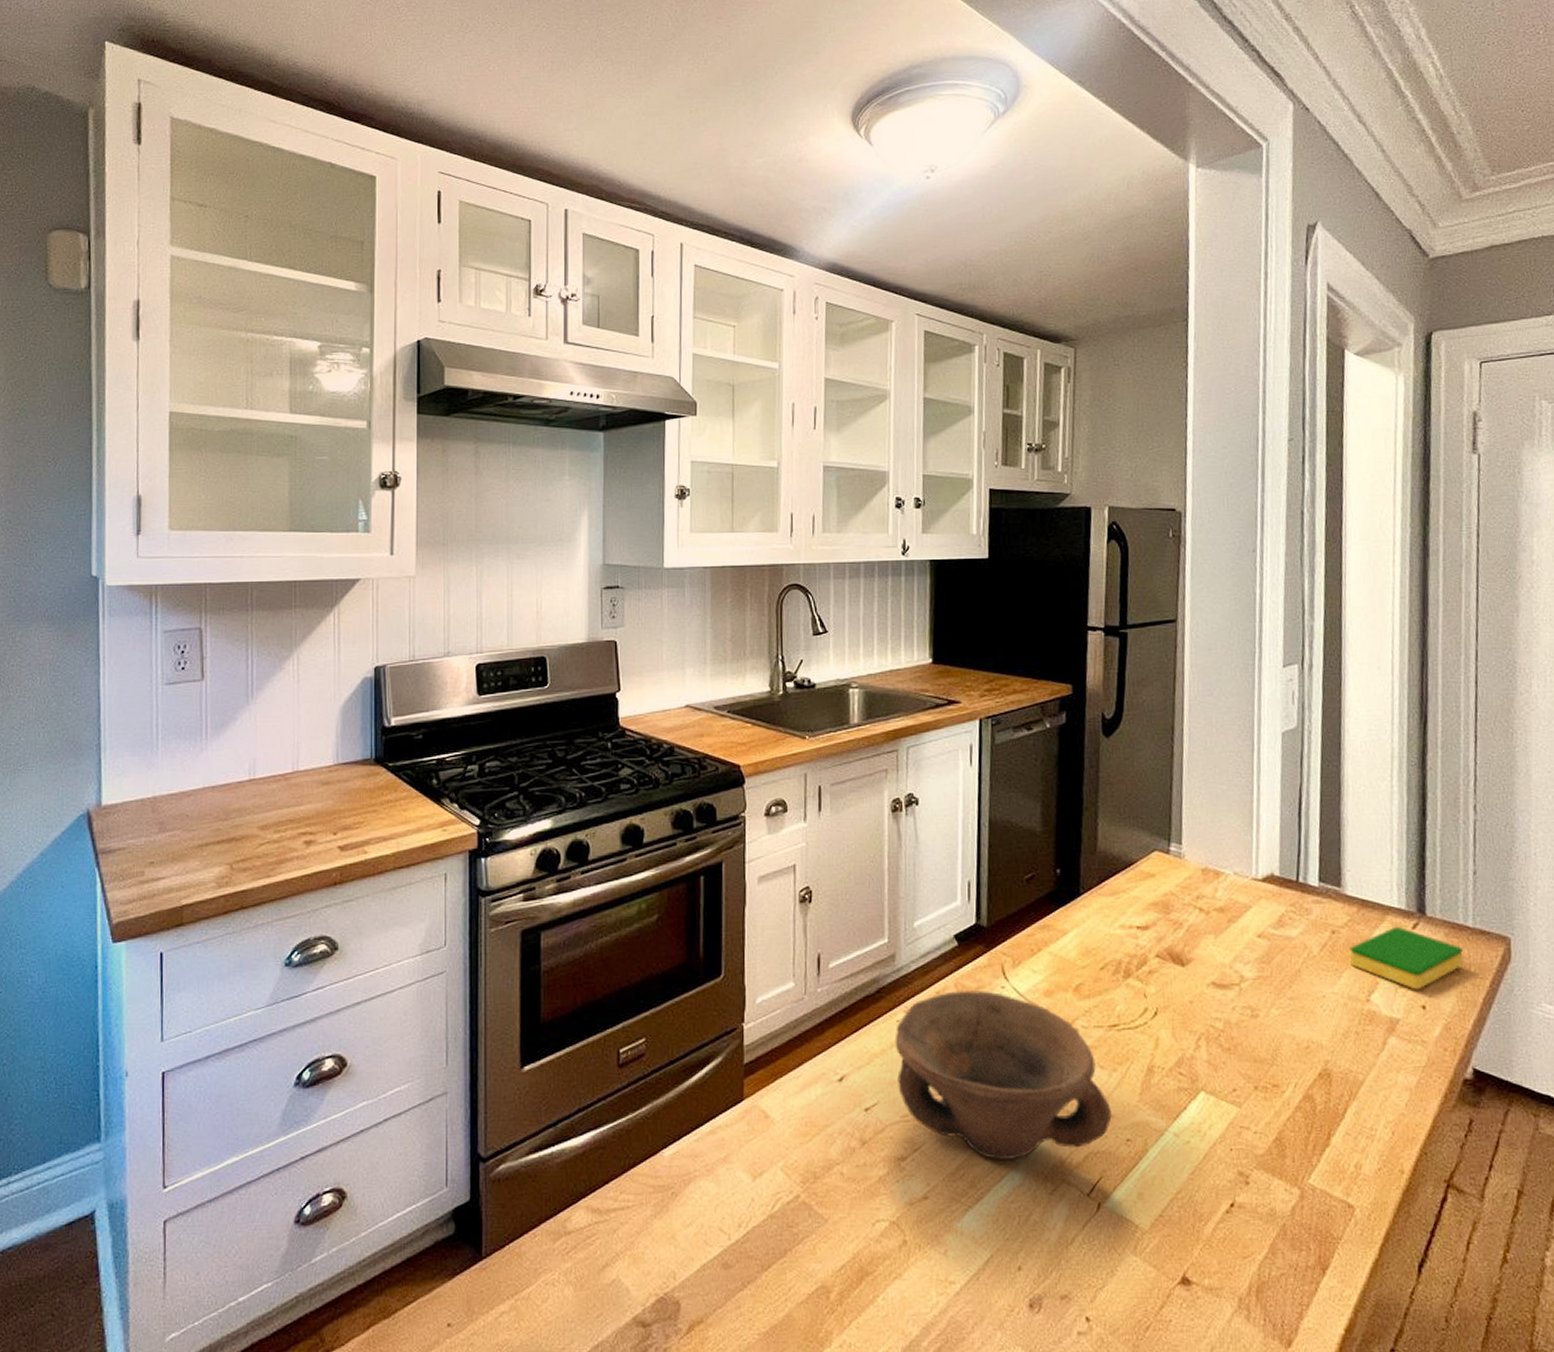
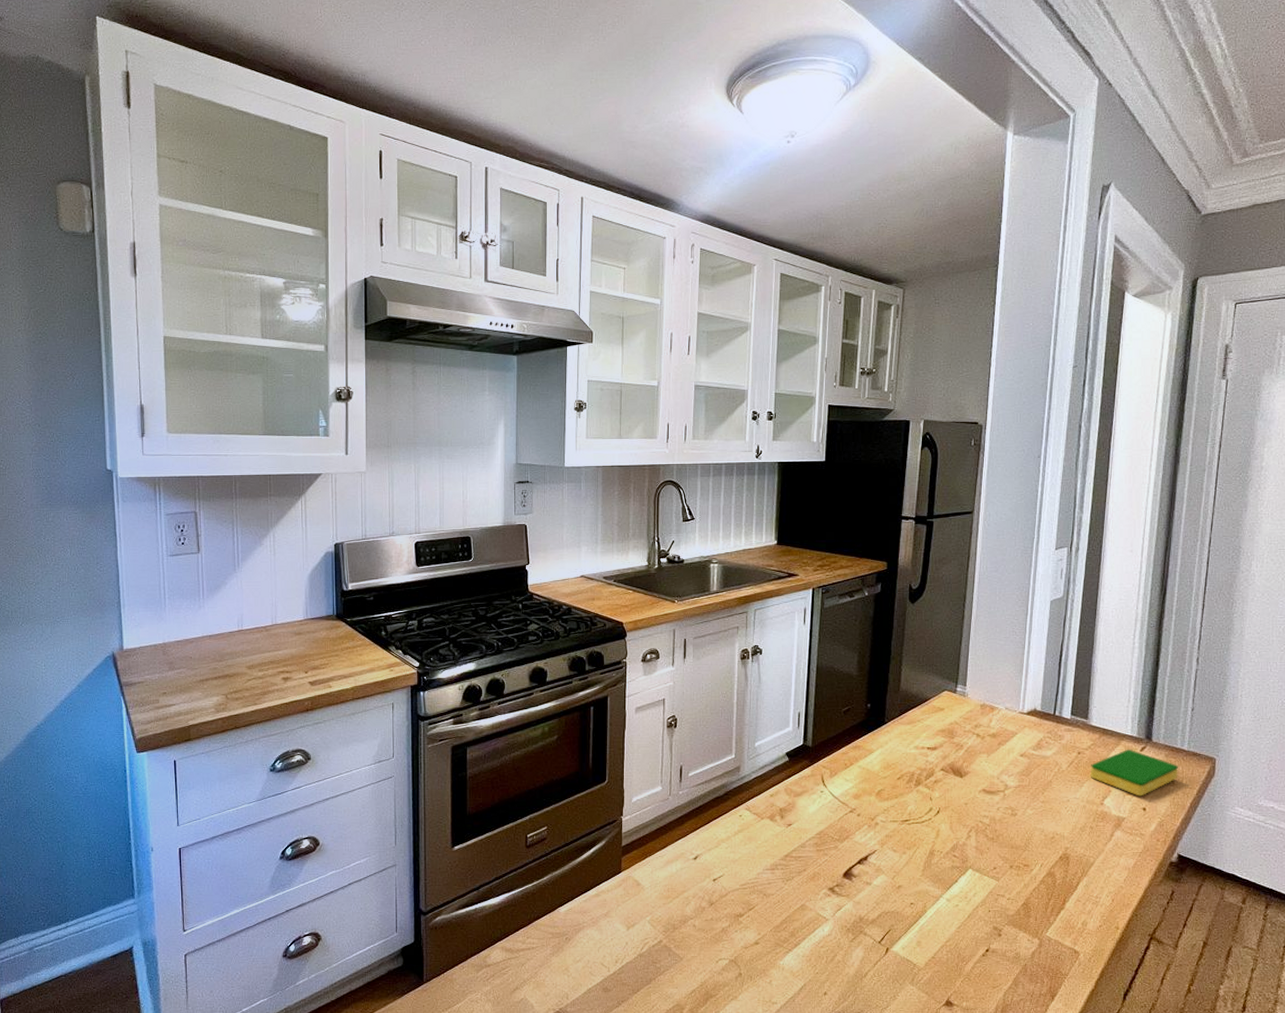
bowl: present [895,989,1112,1159] -> none [737,793,900,916]

